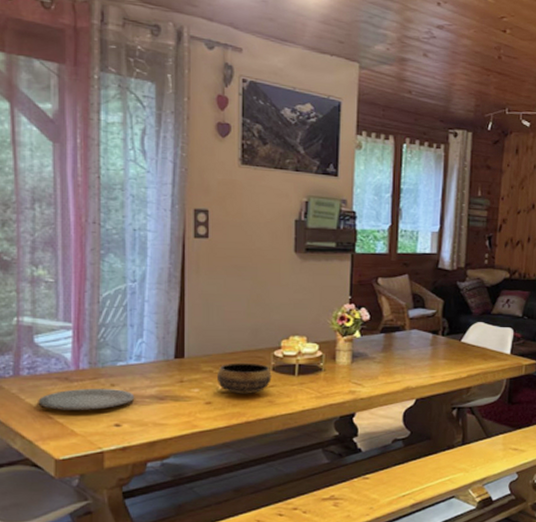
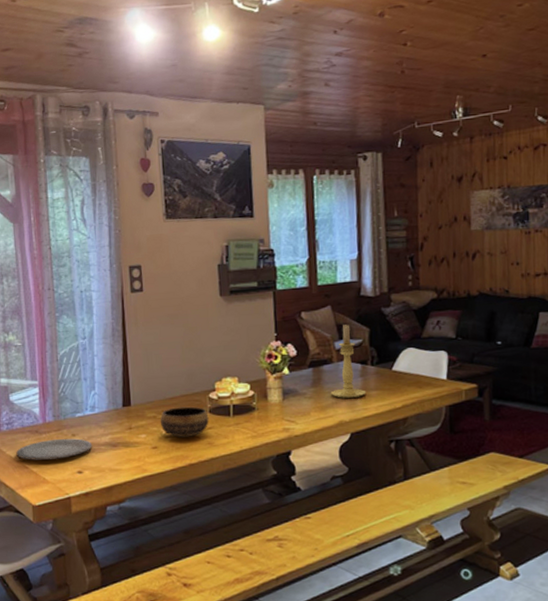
candle holder: none [400,293,435,365] -> present [330,323,367,398]

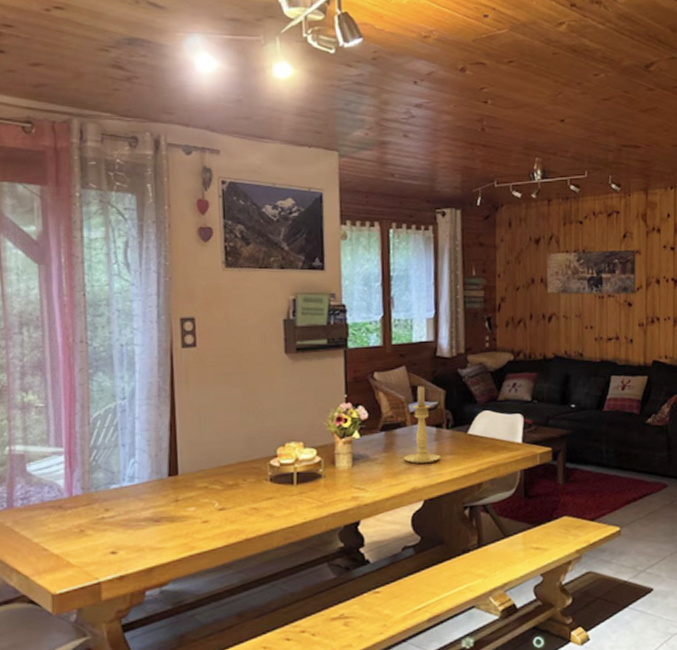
plate: present [16,438,93,460] -> none [32,513,130,541]
bowl: present [160,406,209,438] -> none [212,474,270,510]

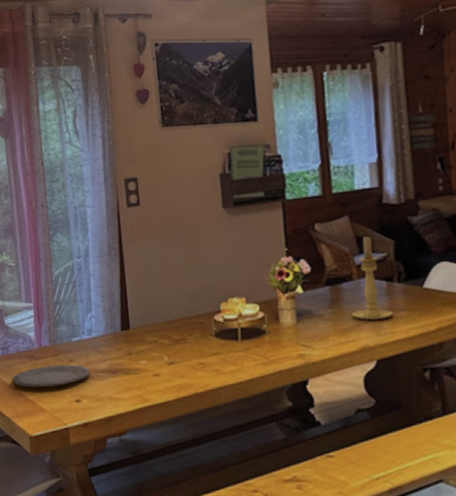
plate: none [32,513,130,541] -> present [12,364,91,388]

